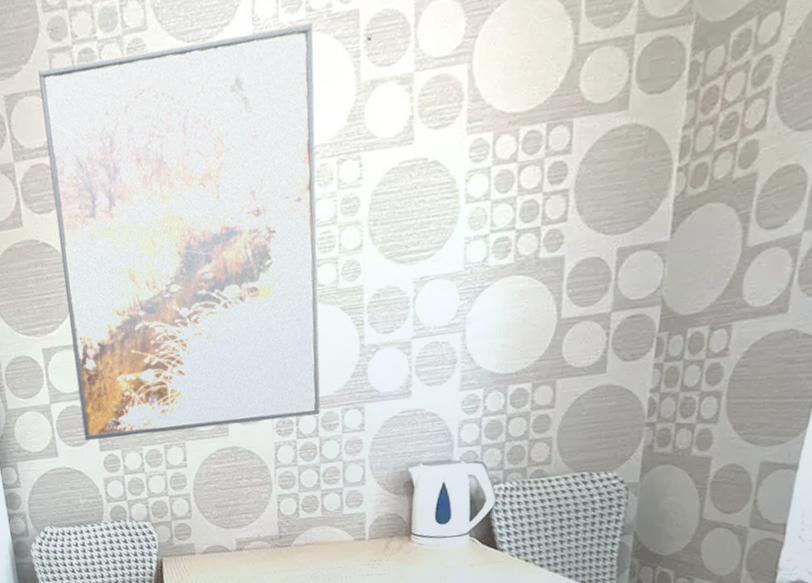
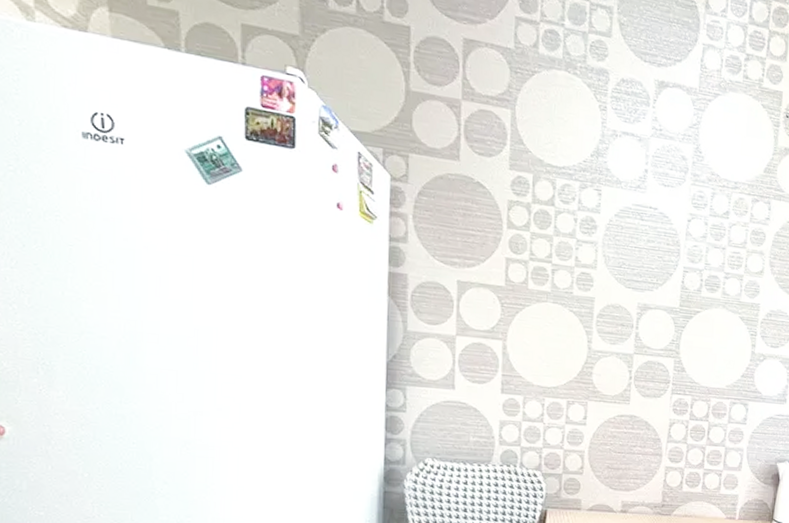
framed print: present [38,23,321,441] -> none [486,30,747,402]

